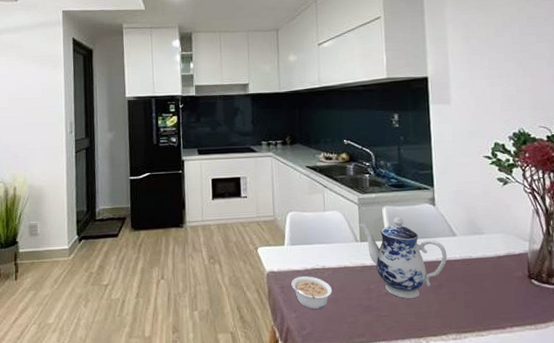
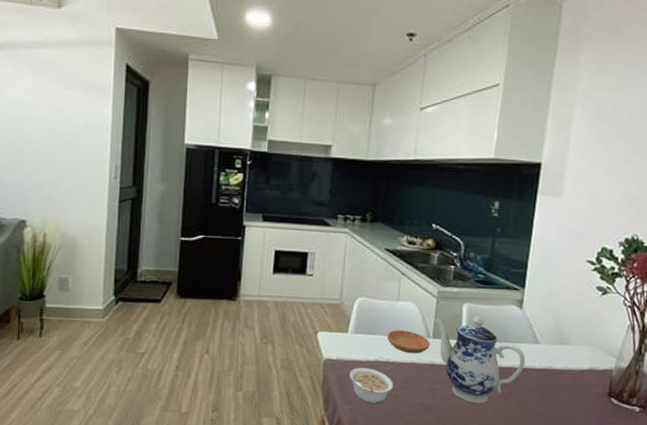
saucer: none [319,237,359,258] -> present [386,330,431,354]

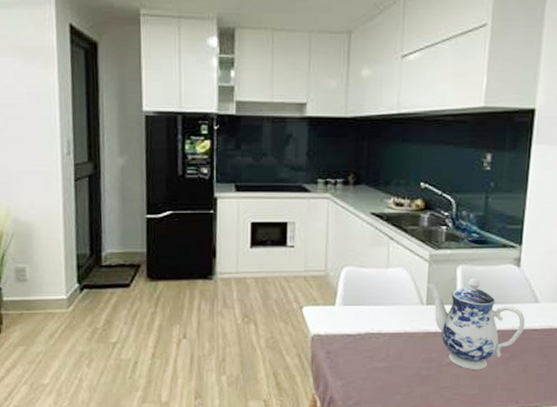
legume: present [349,367,394,404] -> none [339,340,388,378]
saucer: present [386,330,431,354] -> none [377,299,424,323]

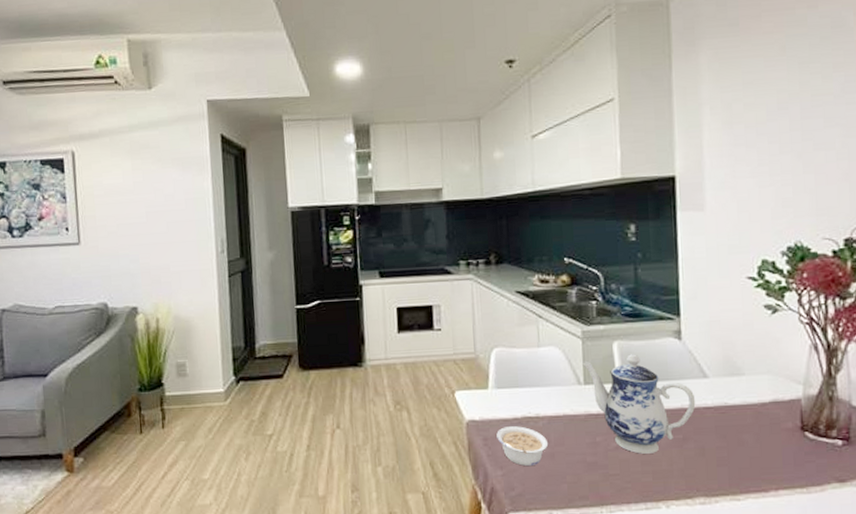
legume: none [339,340,388,378] -> present [496,425,549,466]

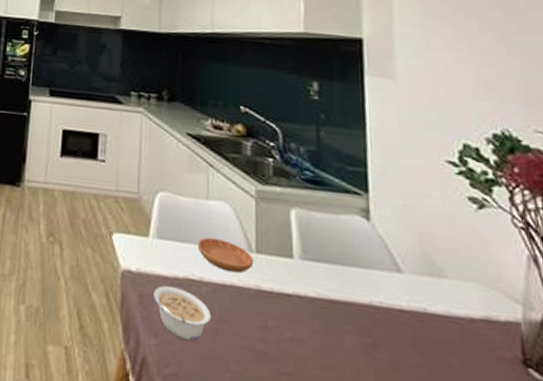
saucer: none [532,379,583,405] -> present [197,237,254,273]
teapot: present [582,354,696,454] -> none [255,226,388,356]

